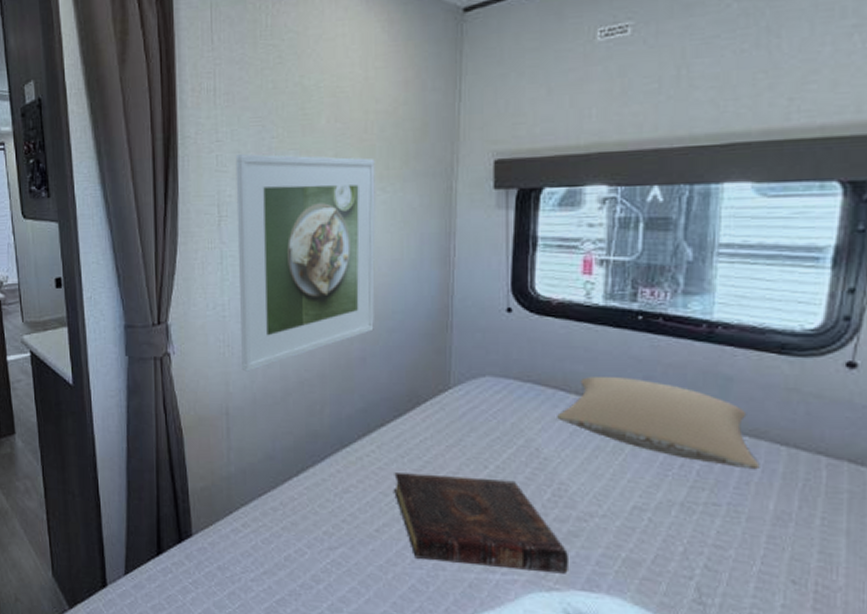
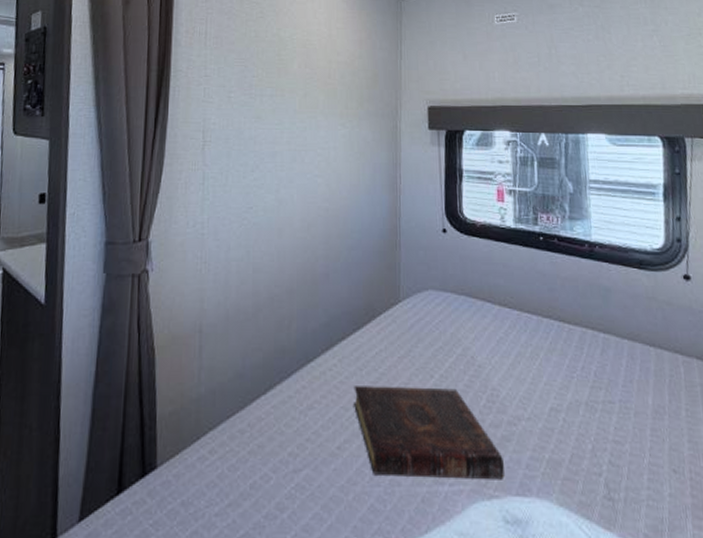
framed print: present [235,154,376,372] -> none [217,89,337,288]
pillow: present [557,375,760,470] -> none [486,288,638,369]

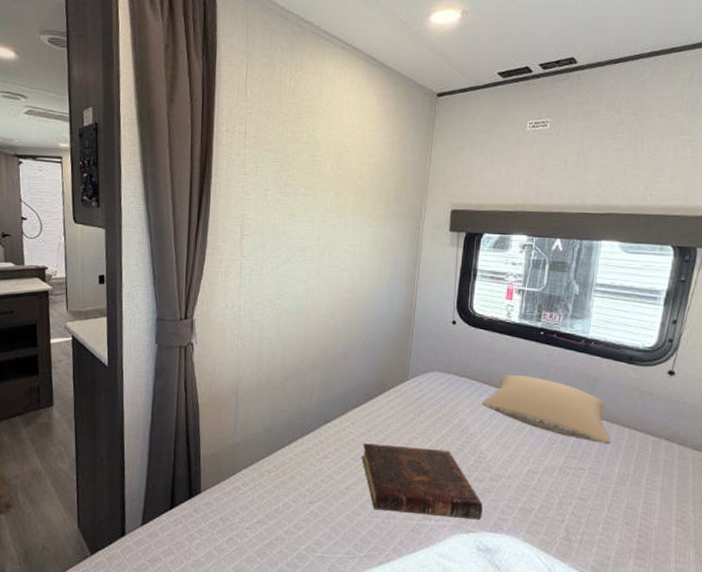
pillow: none [486,288,638,369] -> present [482,374,612,445]

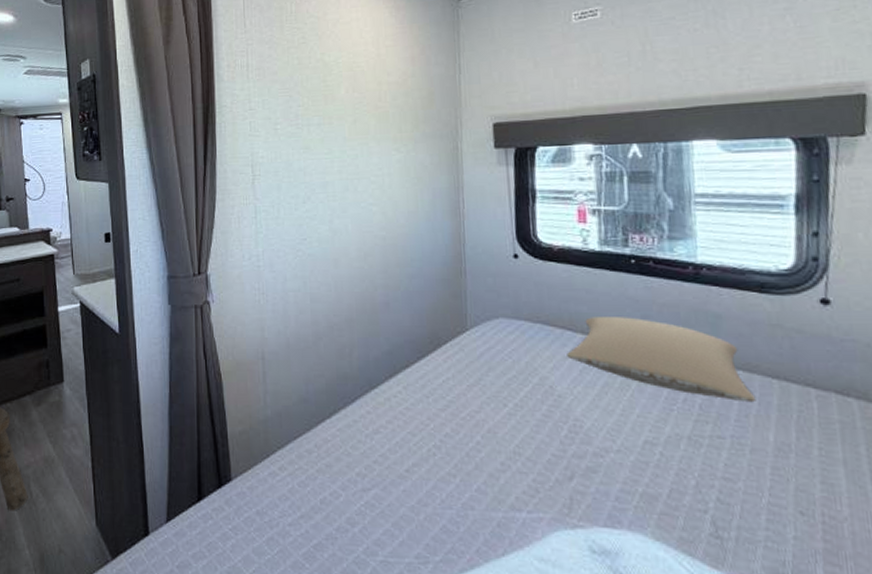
book: present [362,443,483,520] -> none [420,413,590,511]

